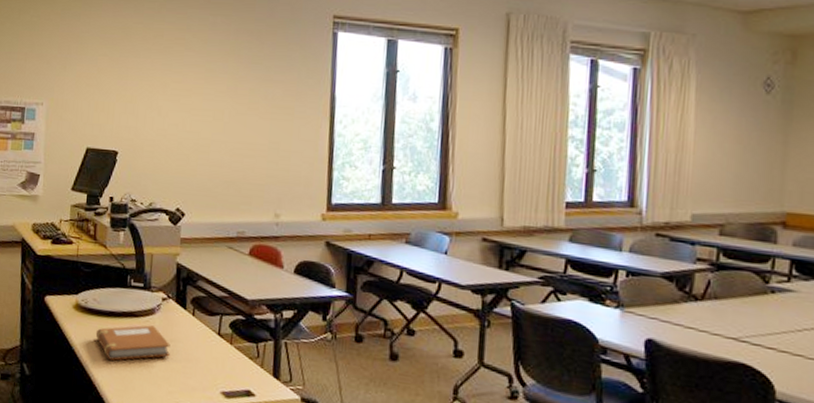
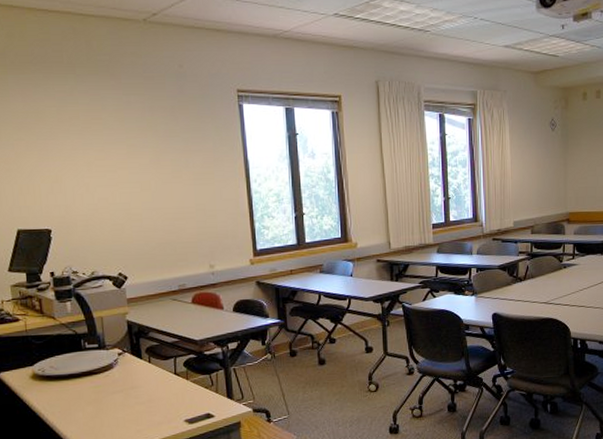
notebook: present [95,325,171,361] -> none [58,378,133,416]

